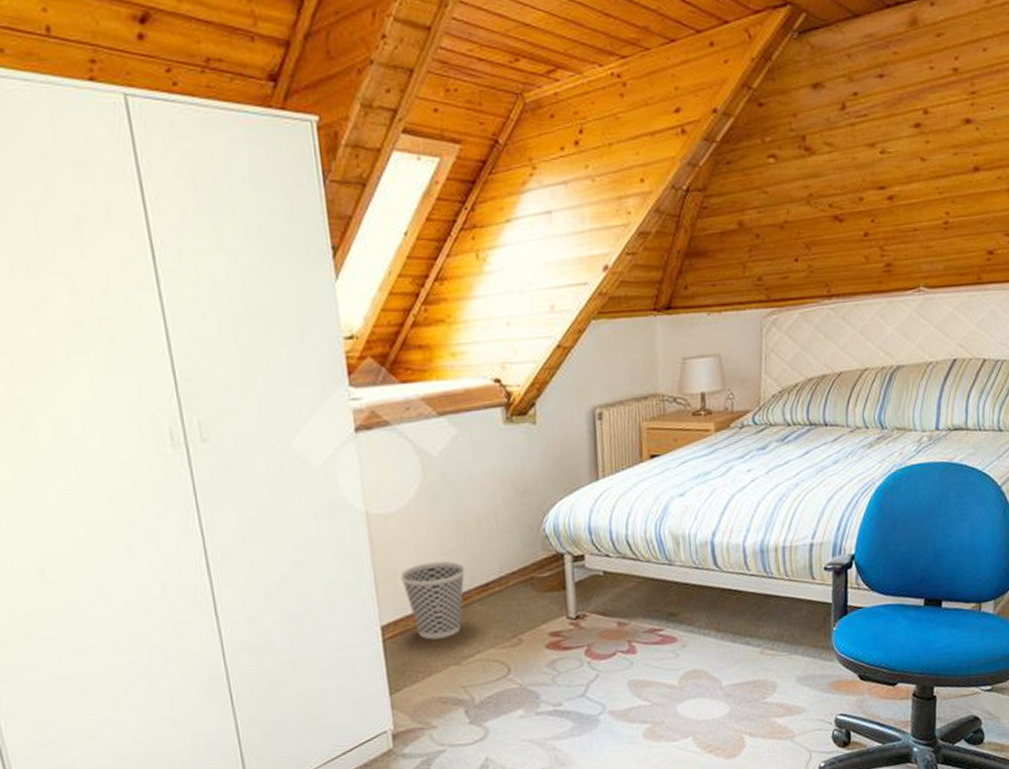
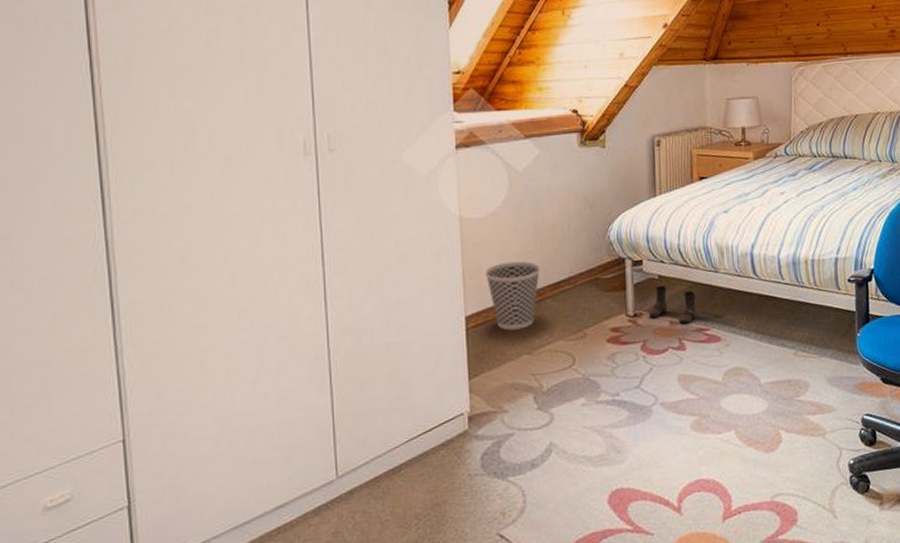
boots: none [592,582,649,625] -> present [648,285,697,324]

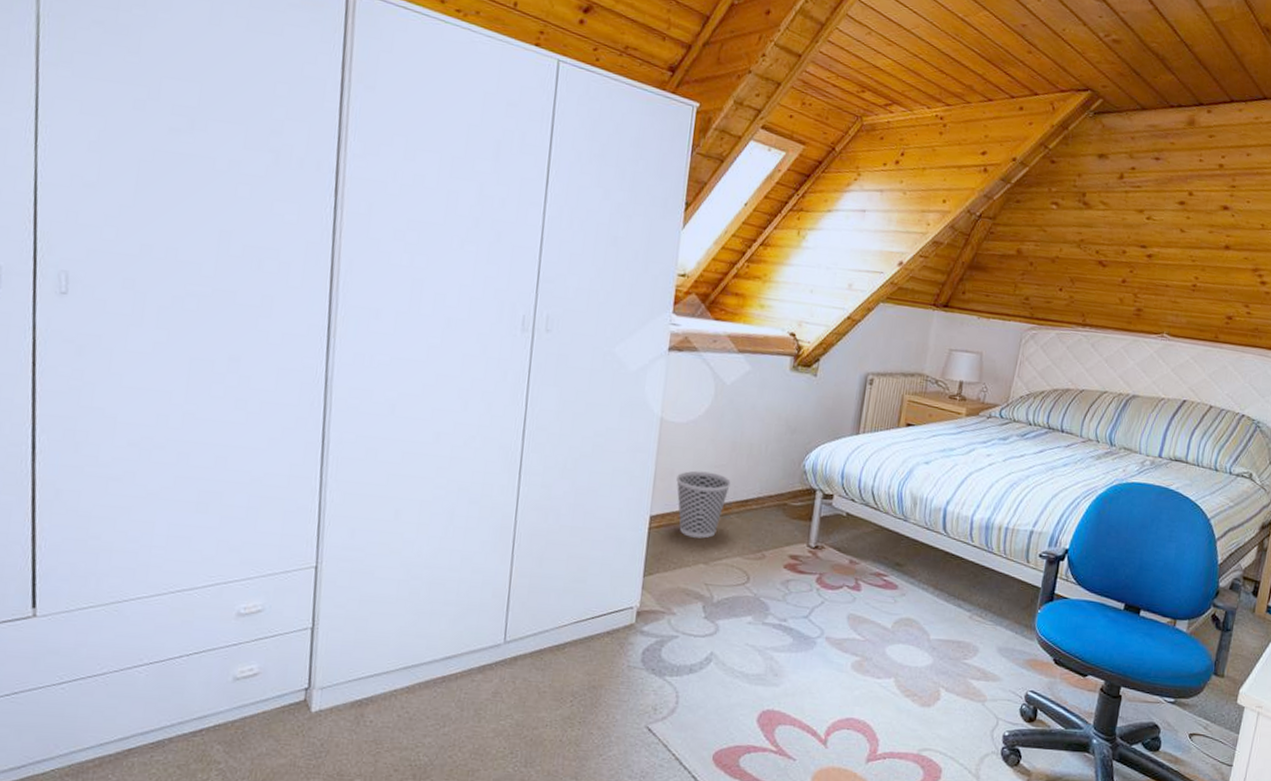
boots: present [648,285,697,324] -> none [829,523,881,566]

